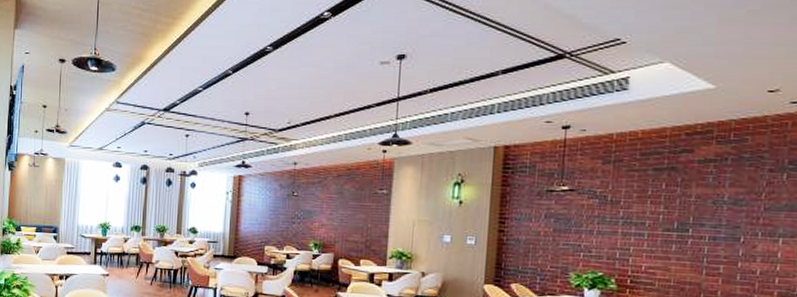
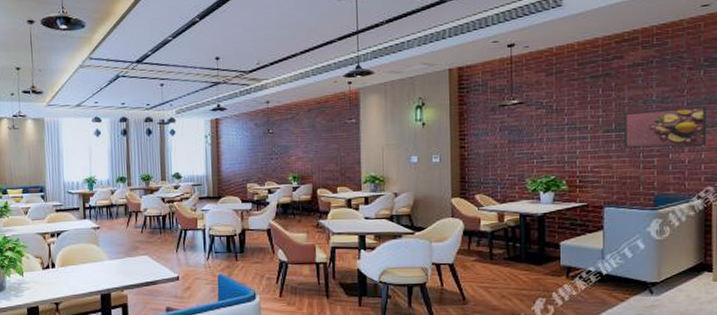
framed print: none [686,211,788,258] -> present [625,106,707,149]

